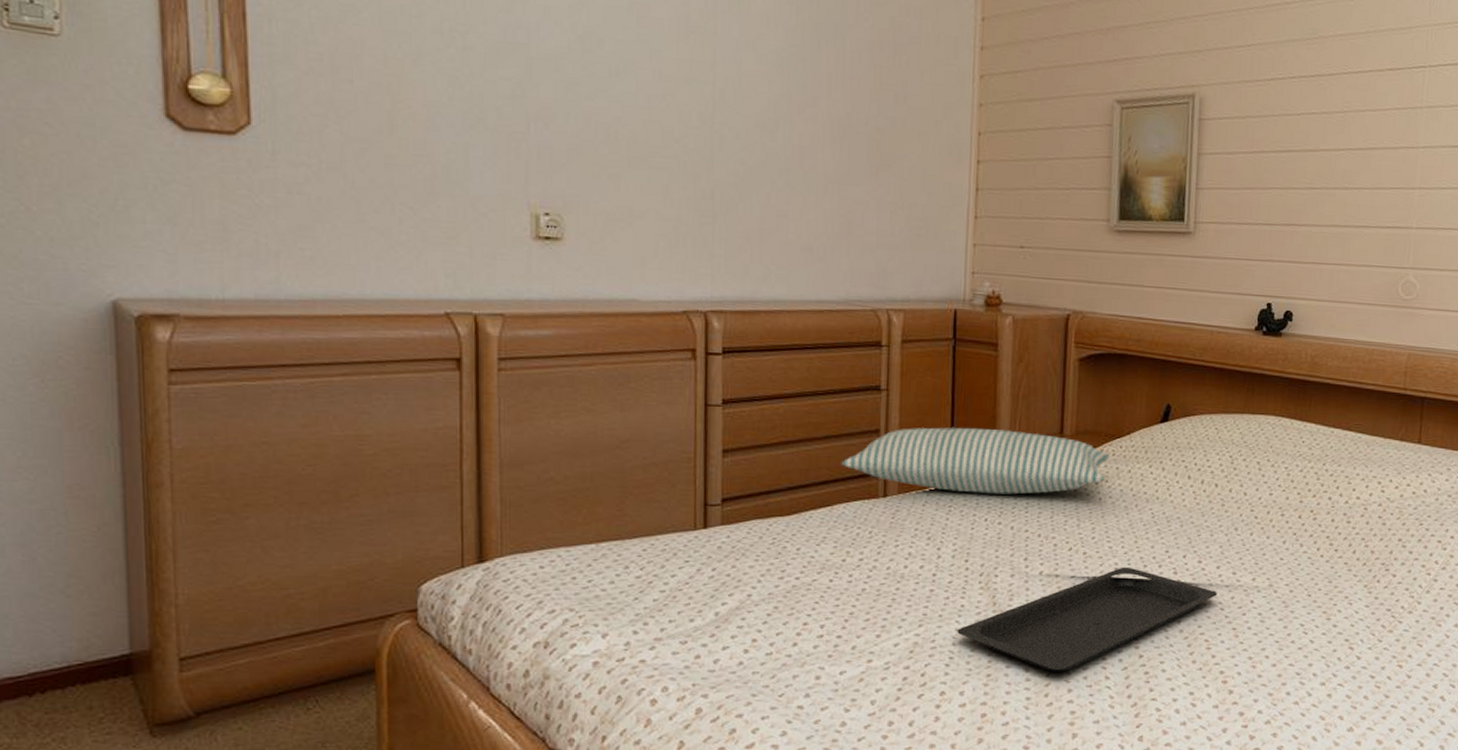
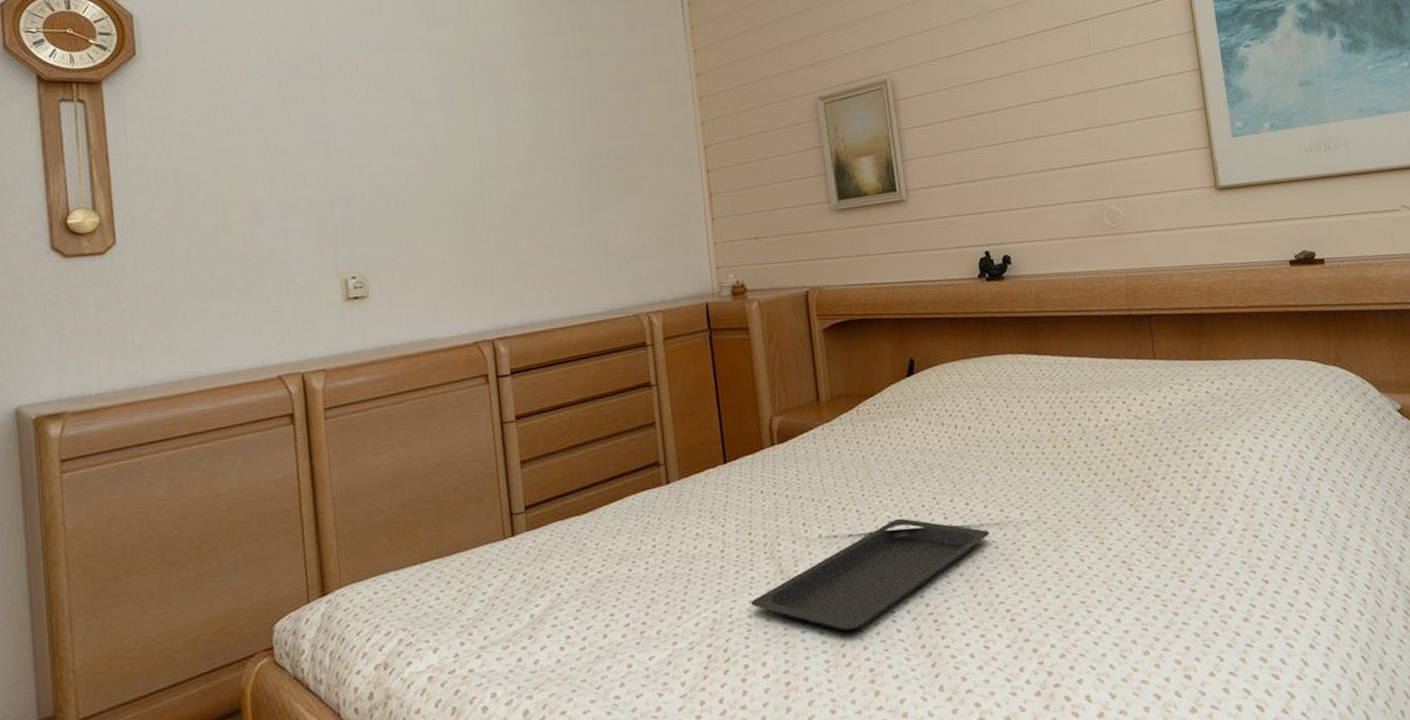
pillow: present [841,426,1110,495] -> none [625,404,866,470]

